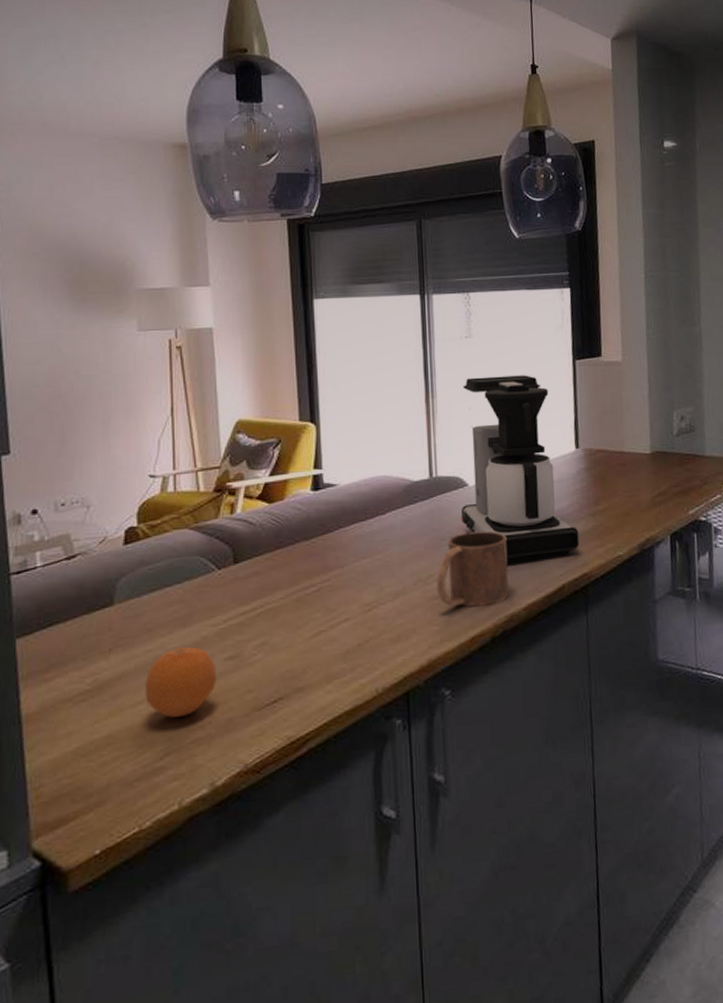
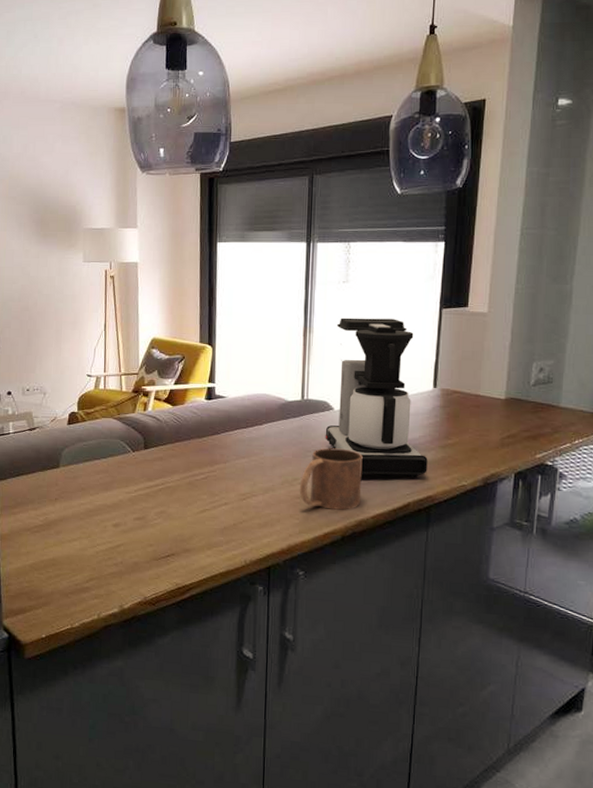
fruit: present [145,646,217,718] -> none [78,505,128,555]

